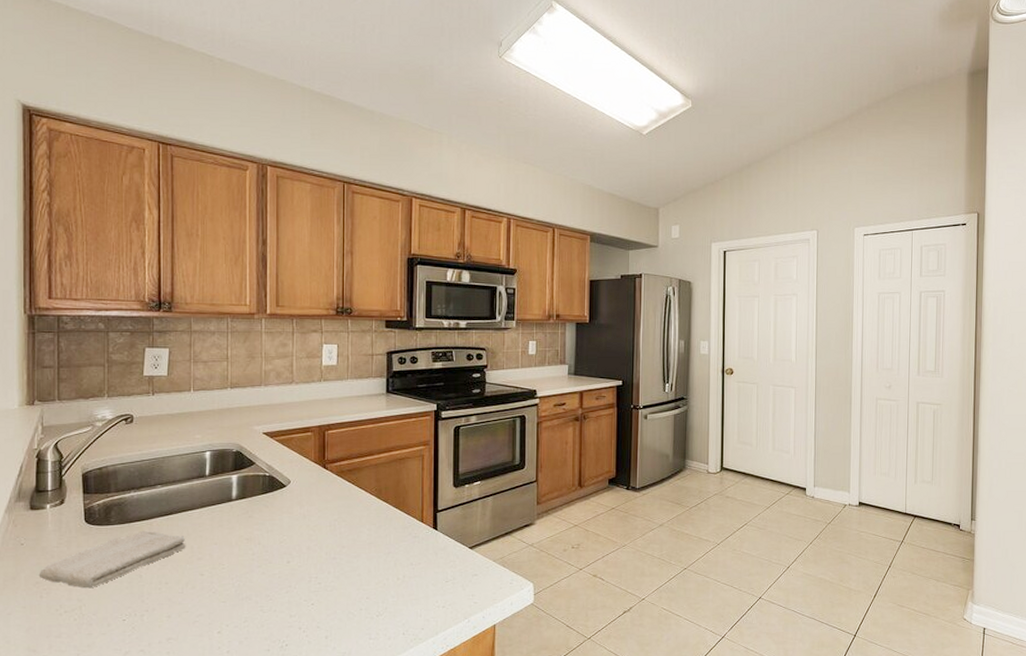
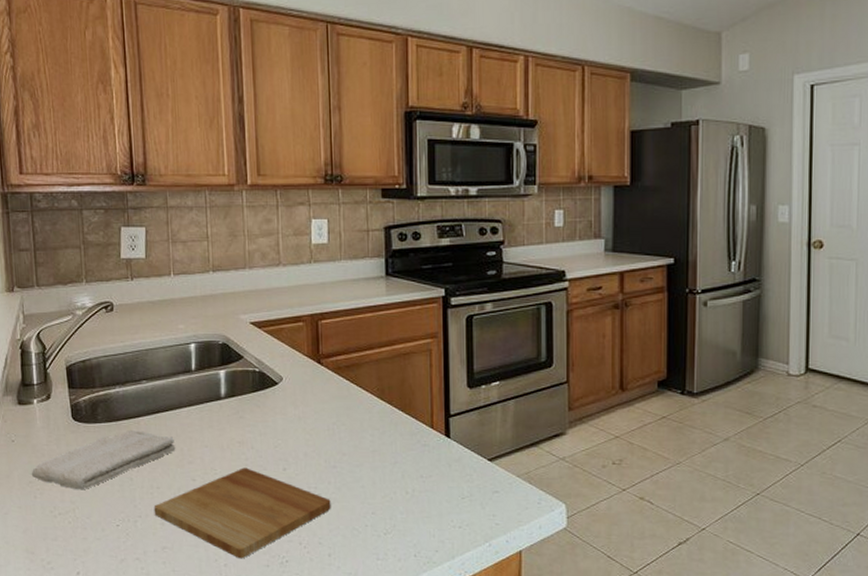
cutting board: none [161,562,330,645] -> present [154,467,331,559]

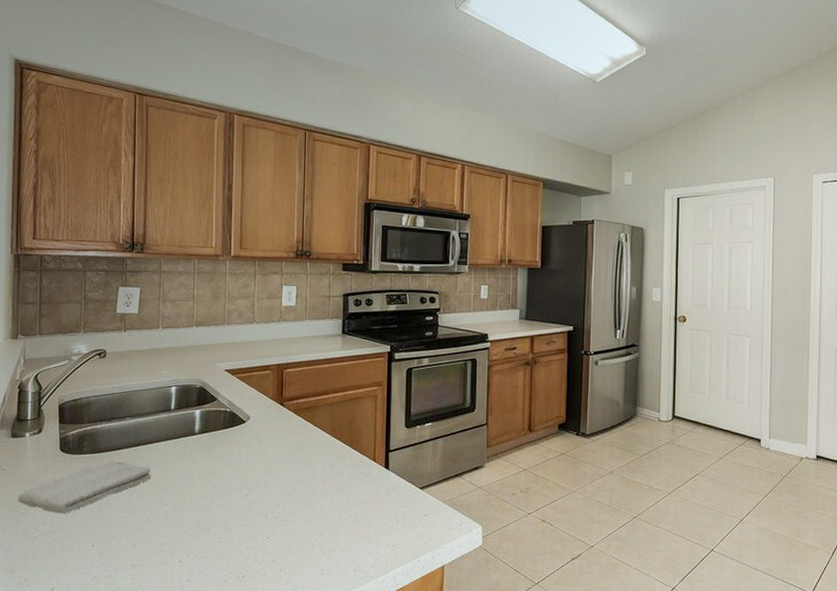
cutting board: present [154,467,331,559] -> none [127,494,285,575]

